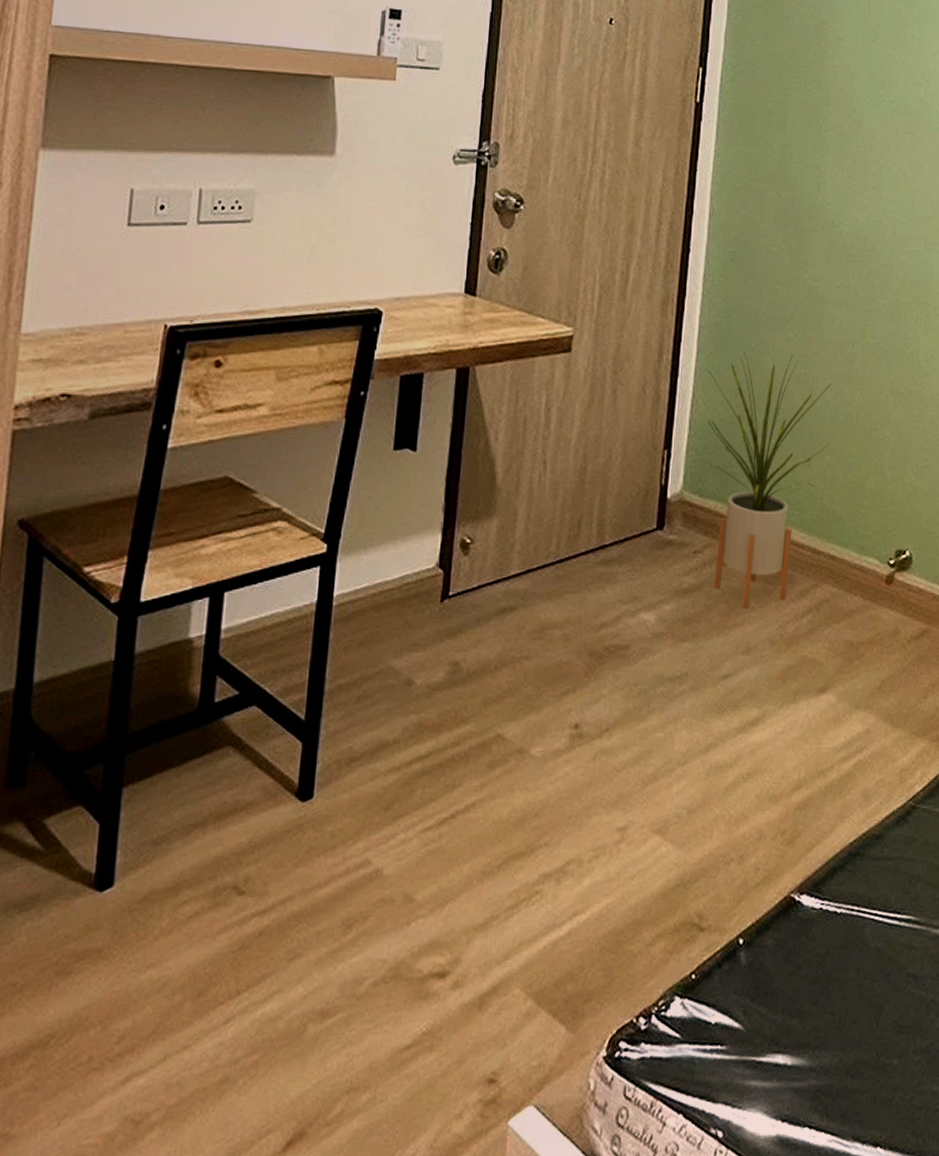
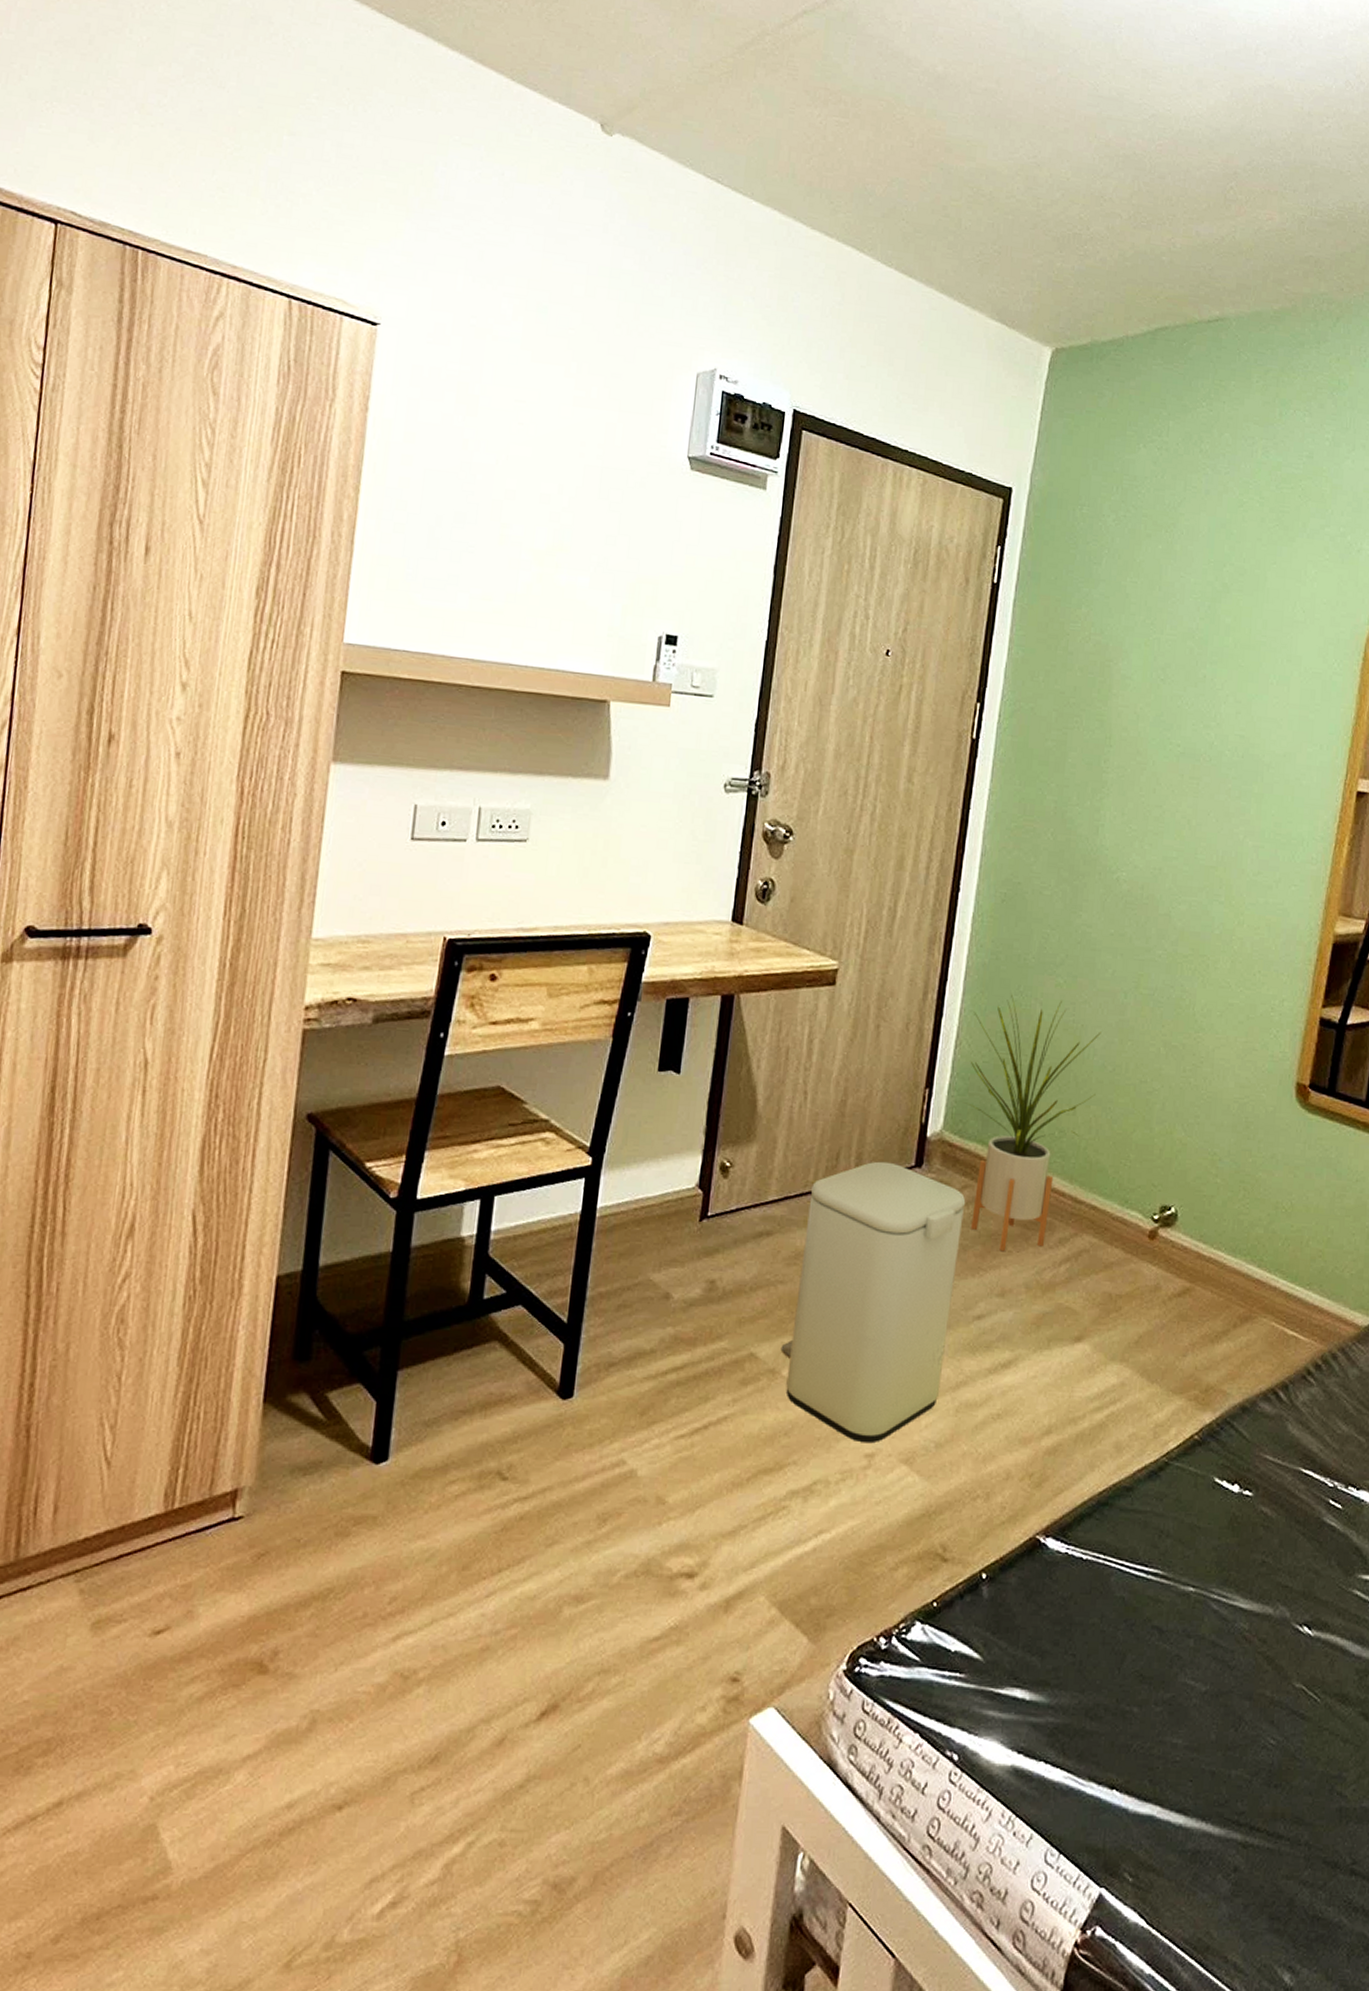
pedal bin: none [528,526,708,816] -> present [780,1161,966,1442]

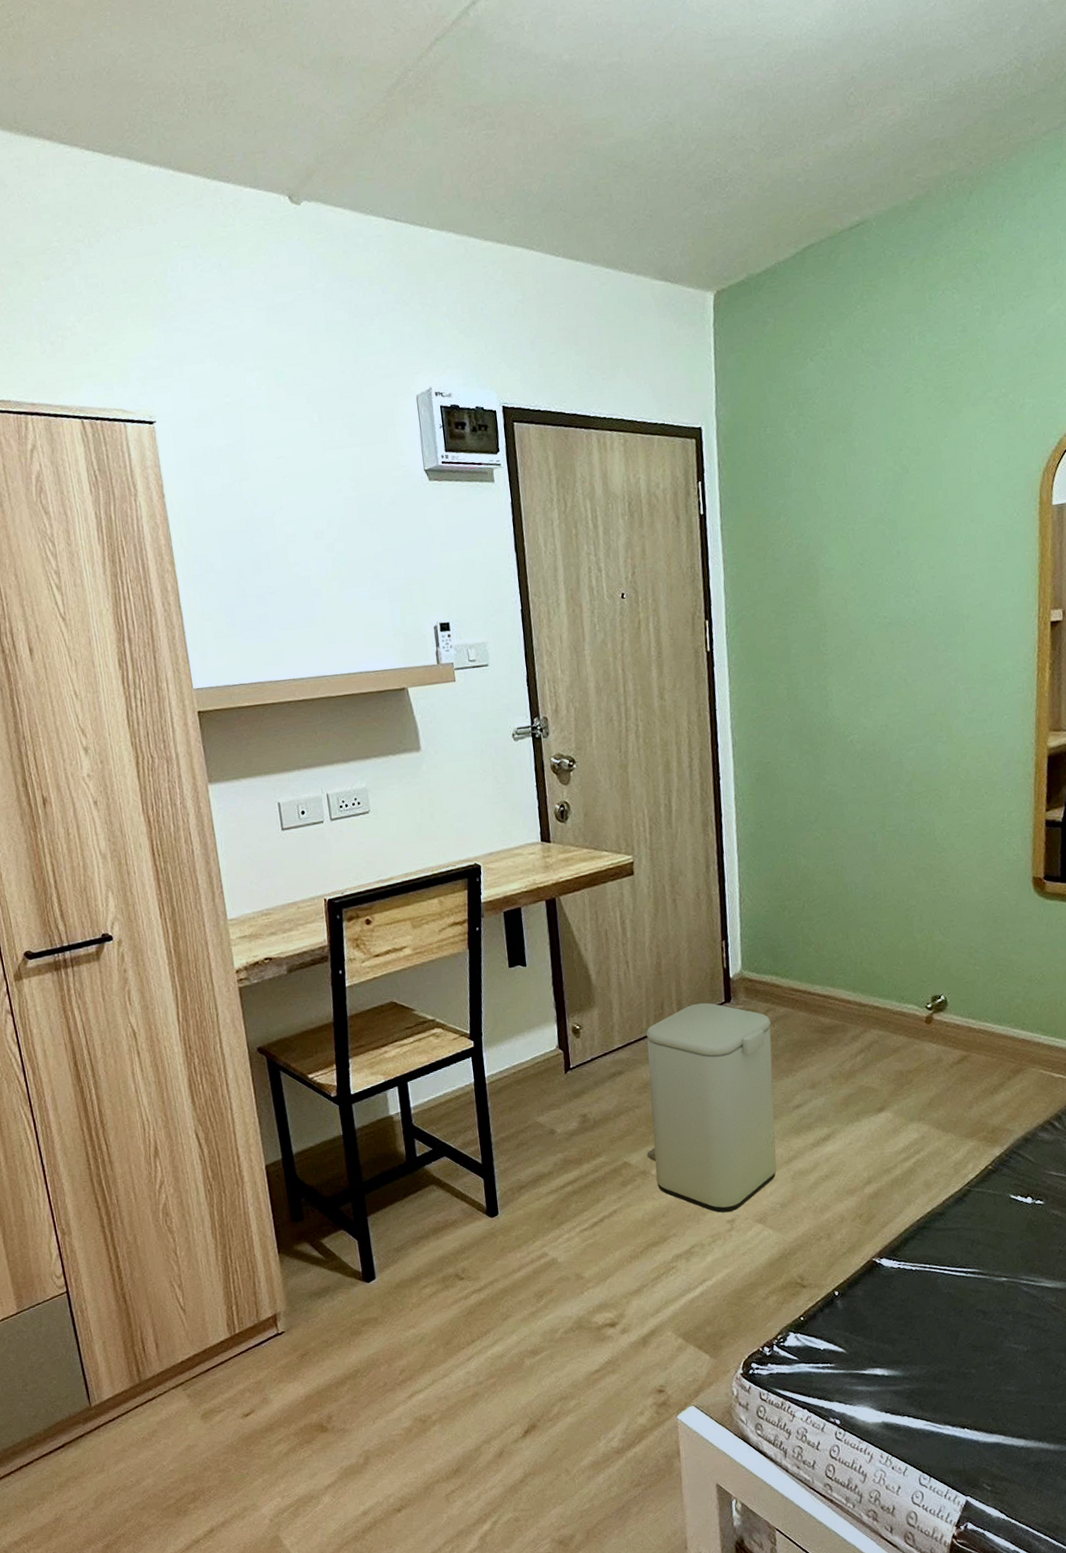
house plant: present [964,994,1101,1252] -> none [750,849,863,1055]

